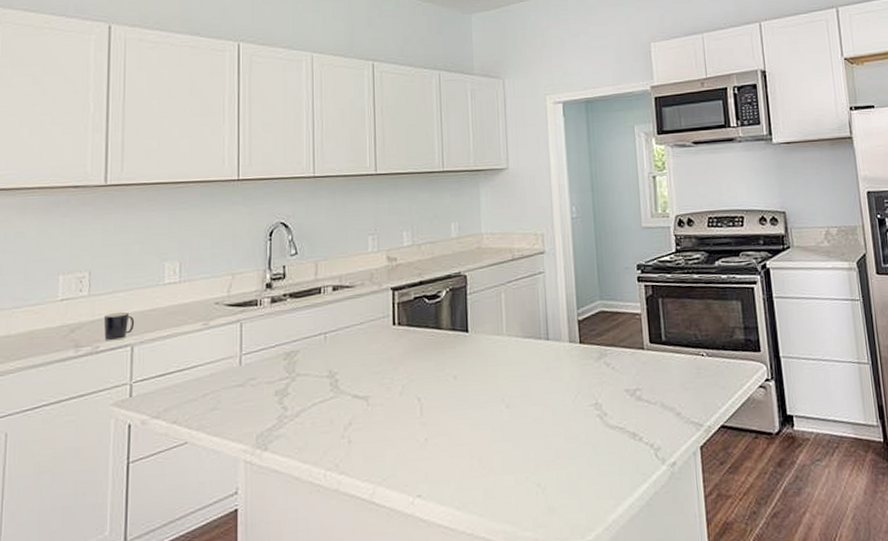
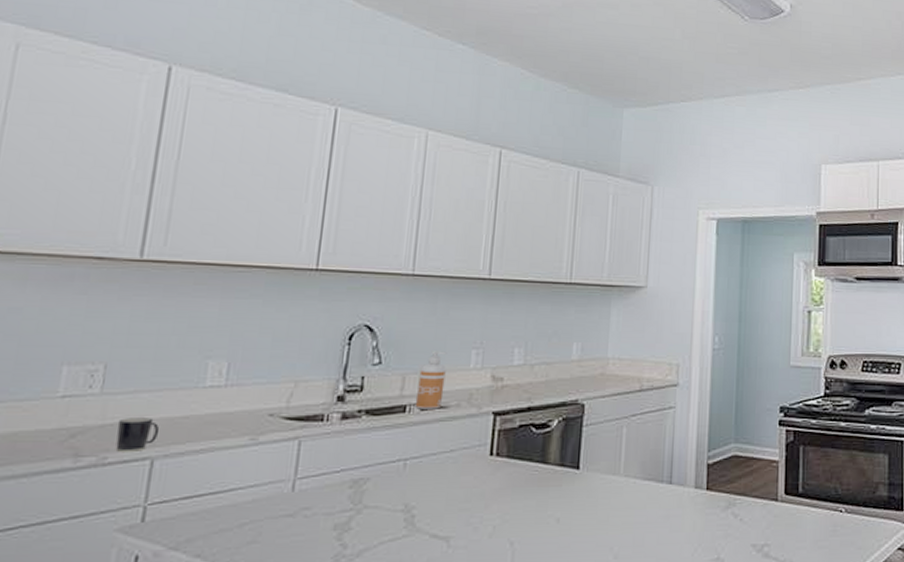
soap dispenser: none [327,239,350,290] -> present [414,351,448,409]

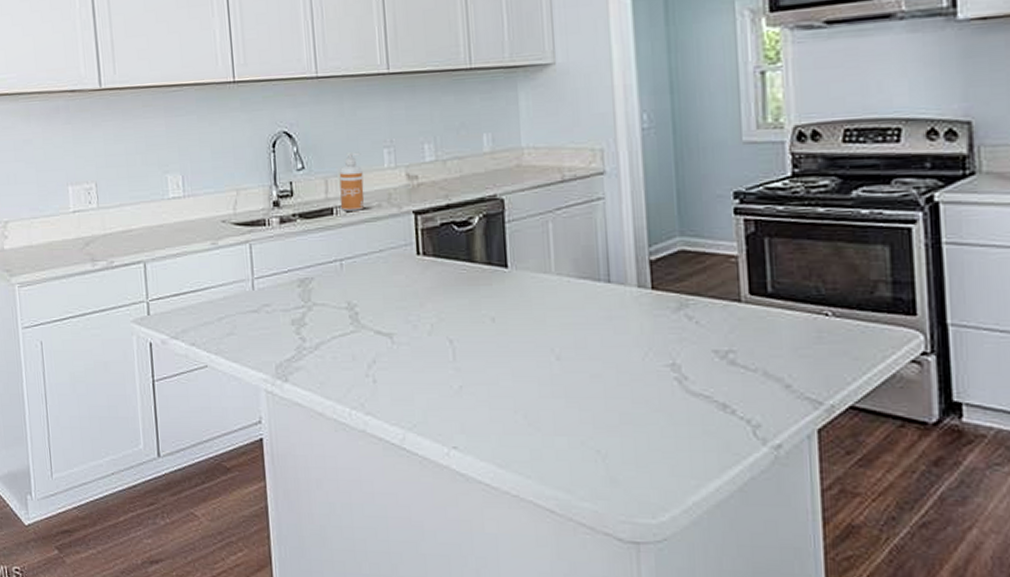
mug: present [115,416,160,453] -> none [114,226,145,258]

